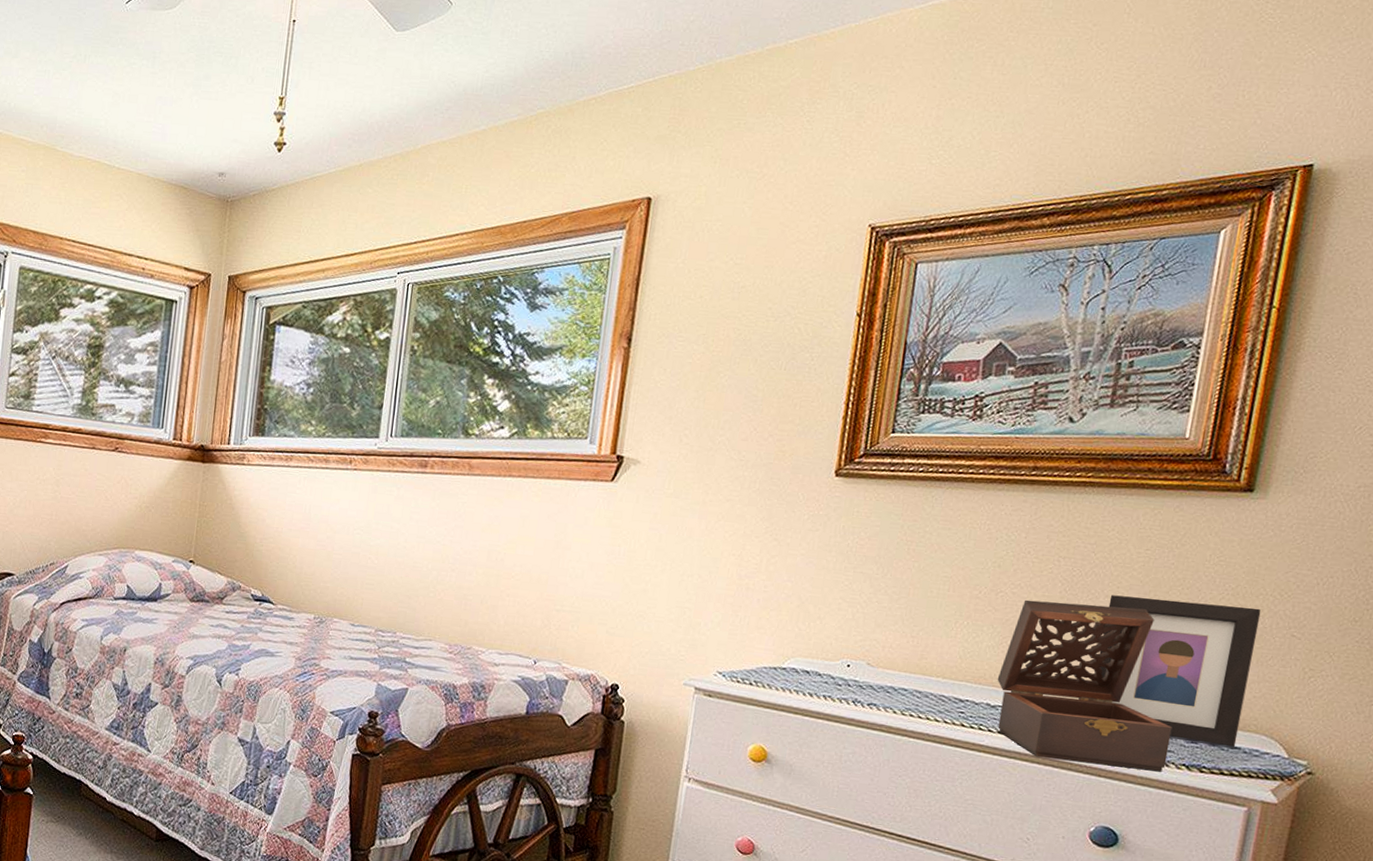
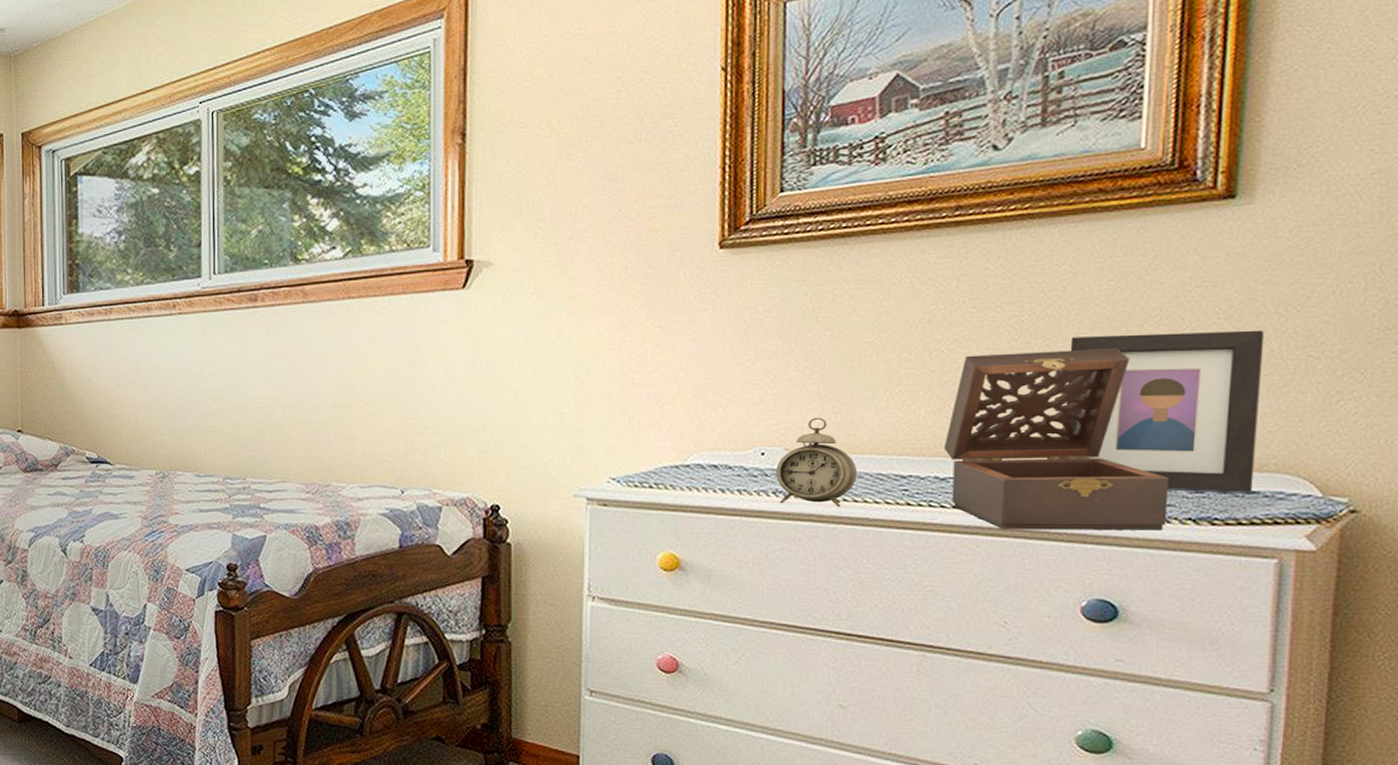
alarm clock: none [857,638,925,721] -> present [776,417,858,507]

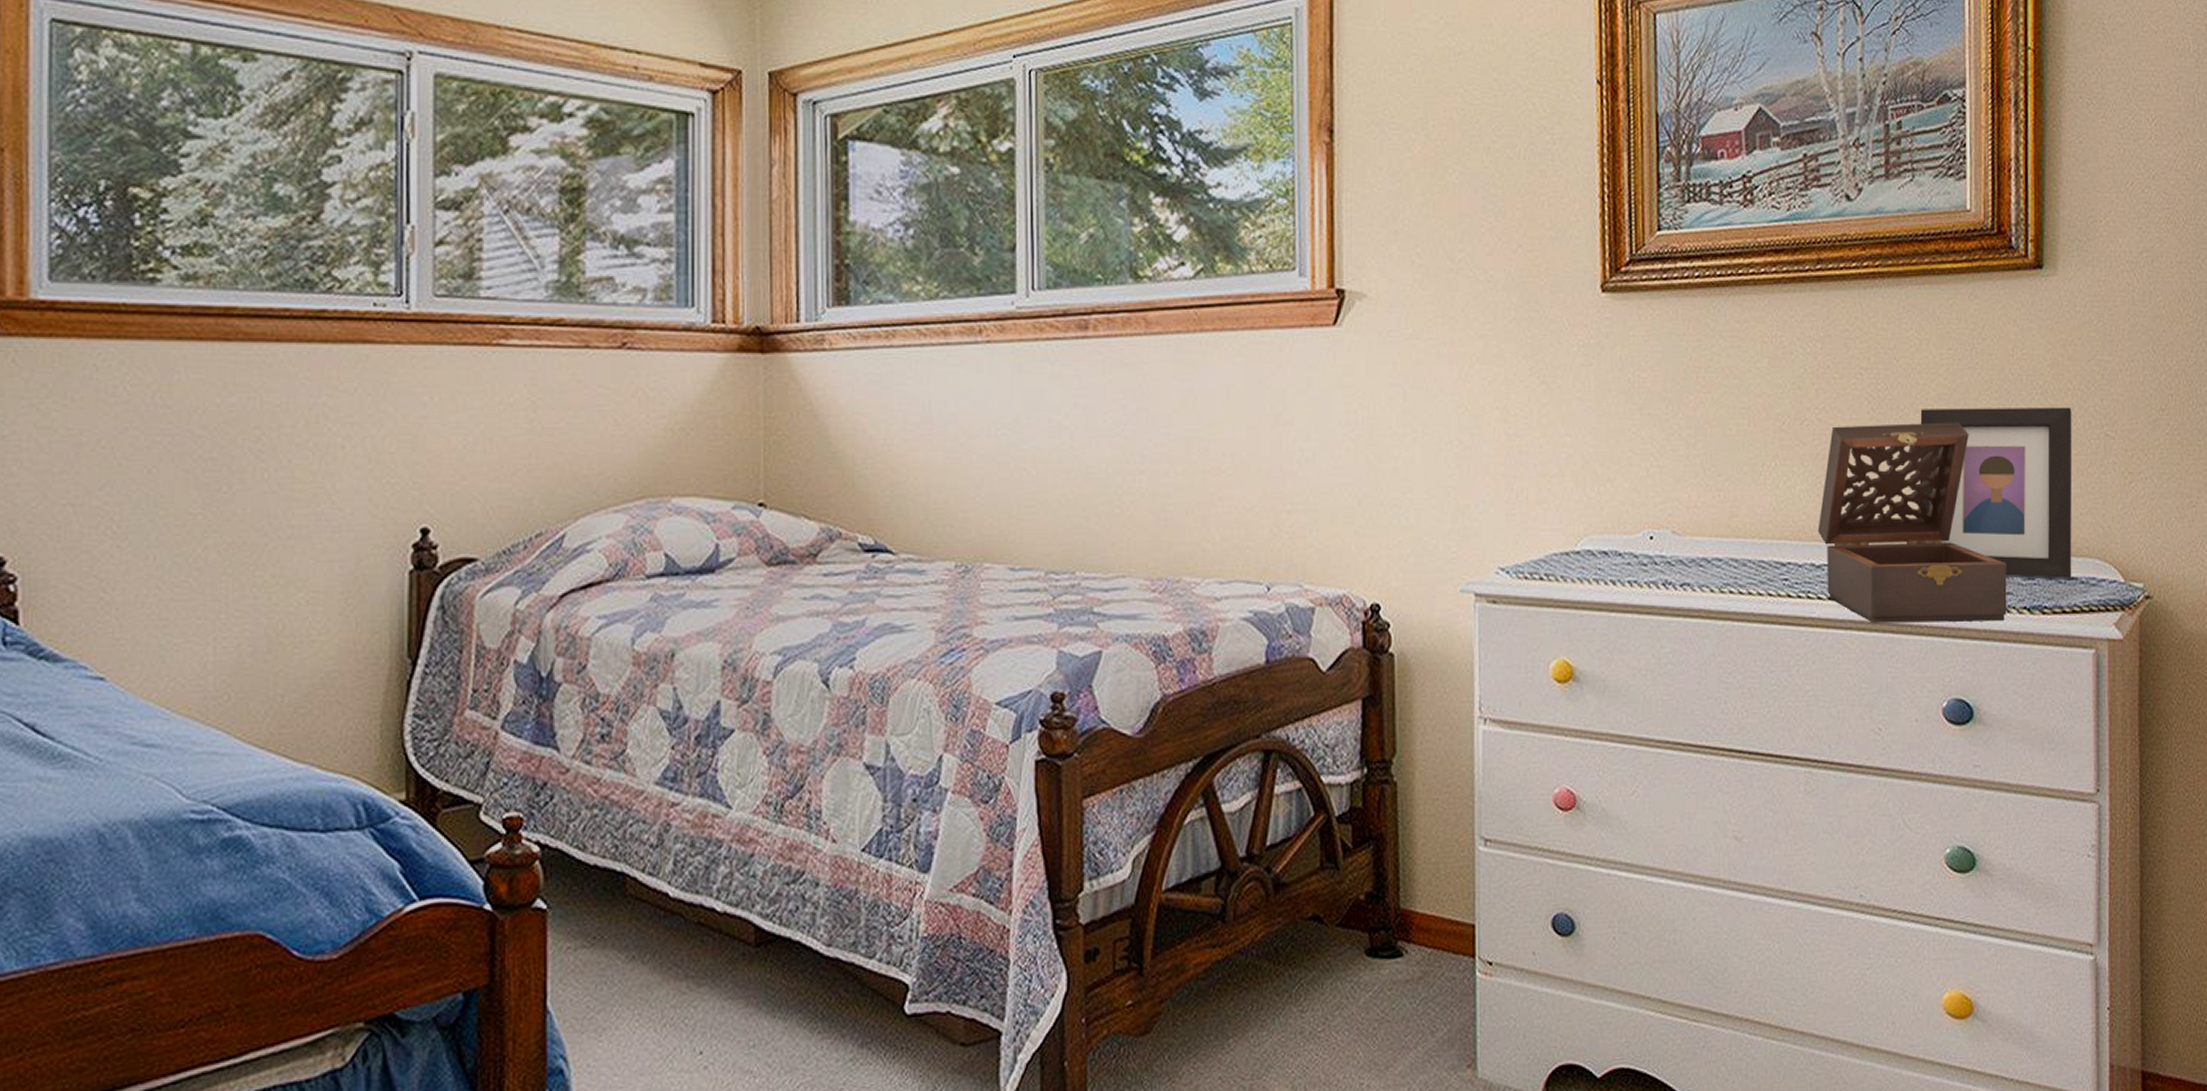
alarm clock: present [776,417,858,507] -> none [1665,494,1741,600]

